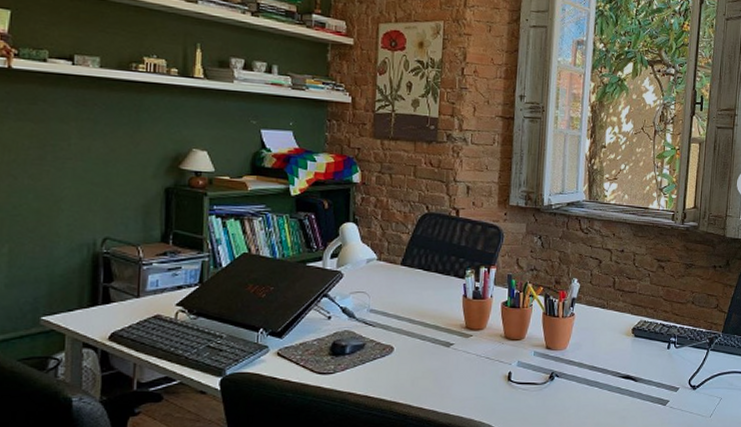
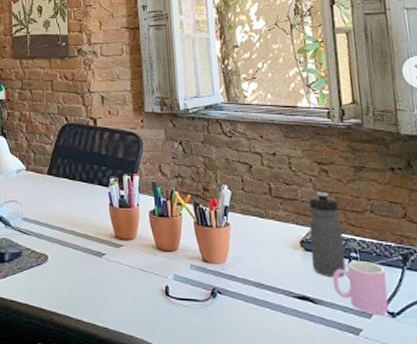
water bottle: none [638,286,668,358] -> present [308,192,346,277]
cup: none [652,345,694,388] -> present [332,261,389,315]

